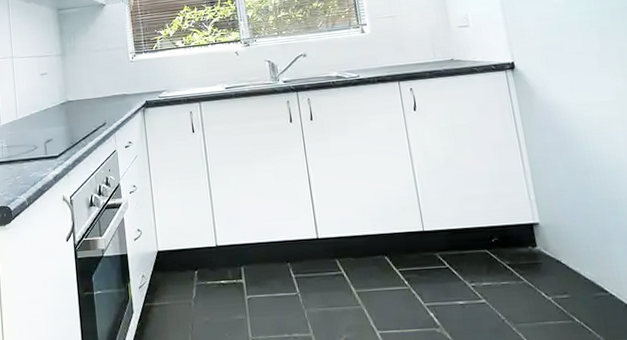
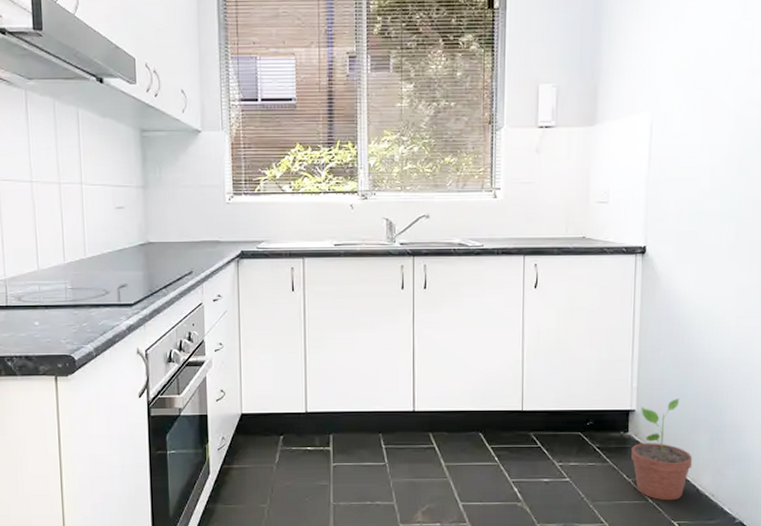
potted plant: none [544,208,614,320] -> present [631,399,693,501]

